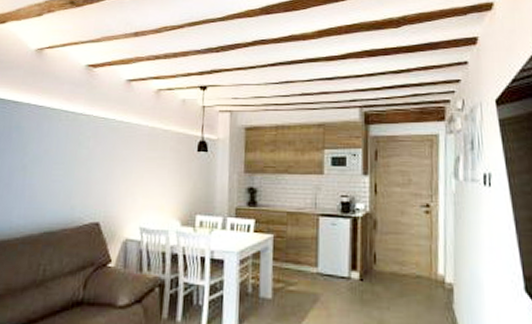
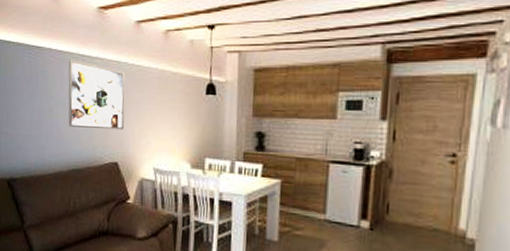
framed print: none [43,115,112,188] -> present [68,60,125,130]

